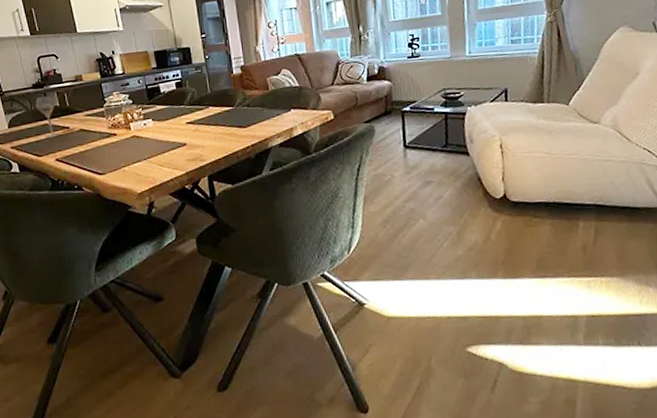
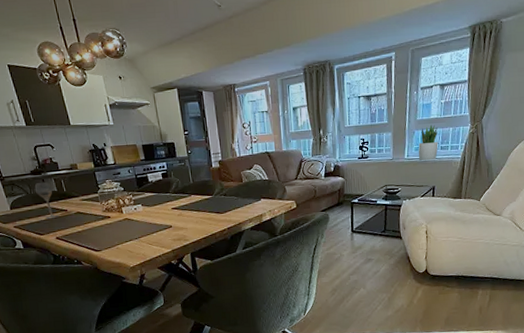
planter: none [482,14,508,59] -> present [418,124,438,161]

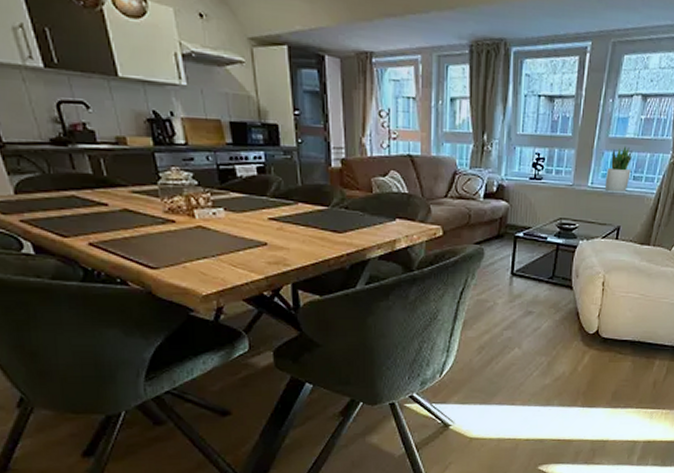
wineglass: present [34,181,60,220] -> none [56,157,96,215]

